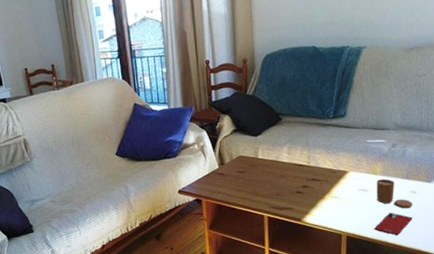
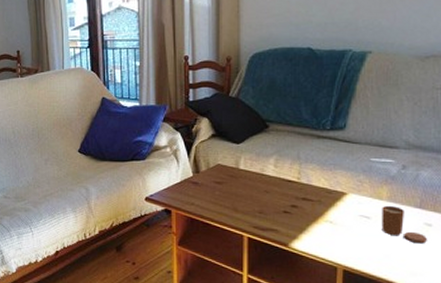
smartphone: present [374,213,413,236] -> none [378,247,428,276]

